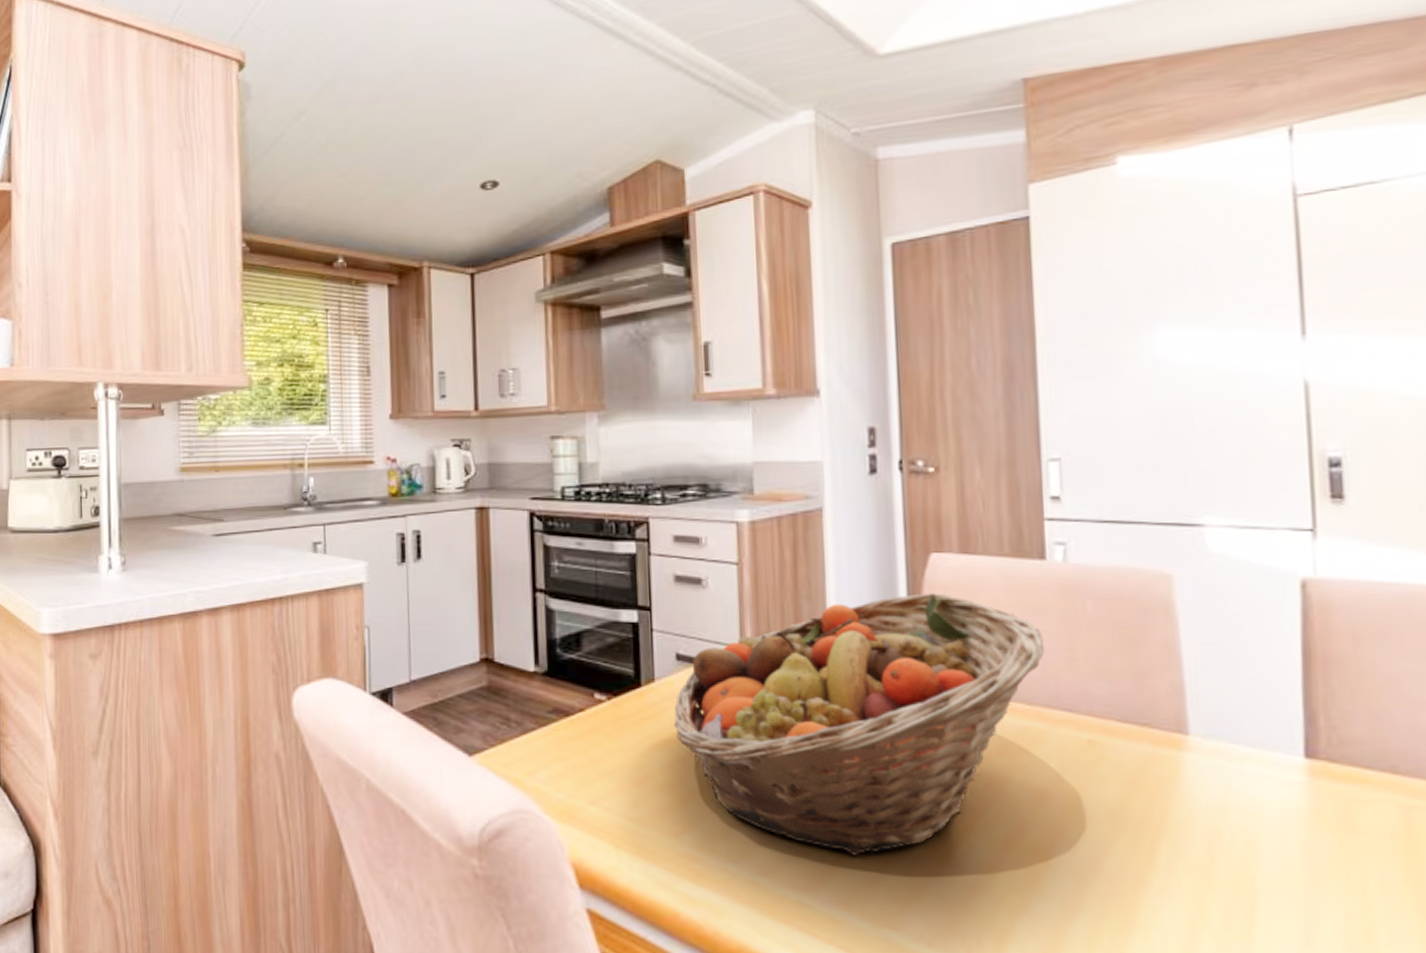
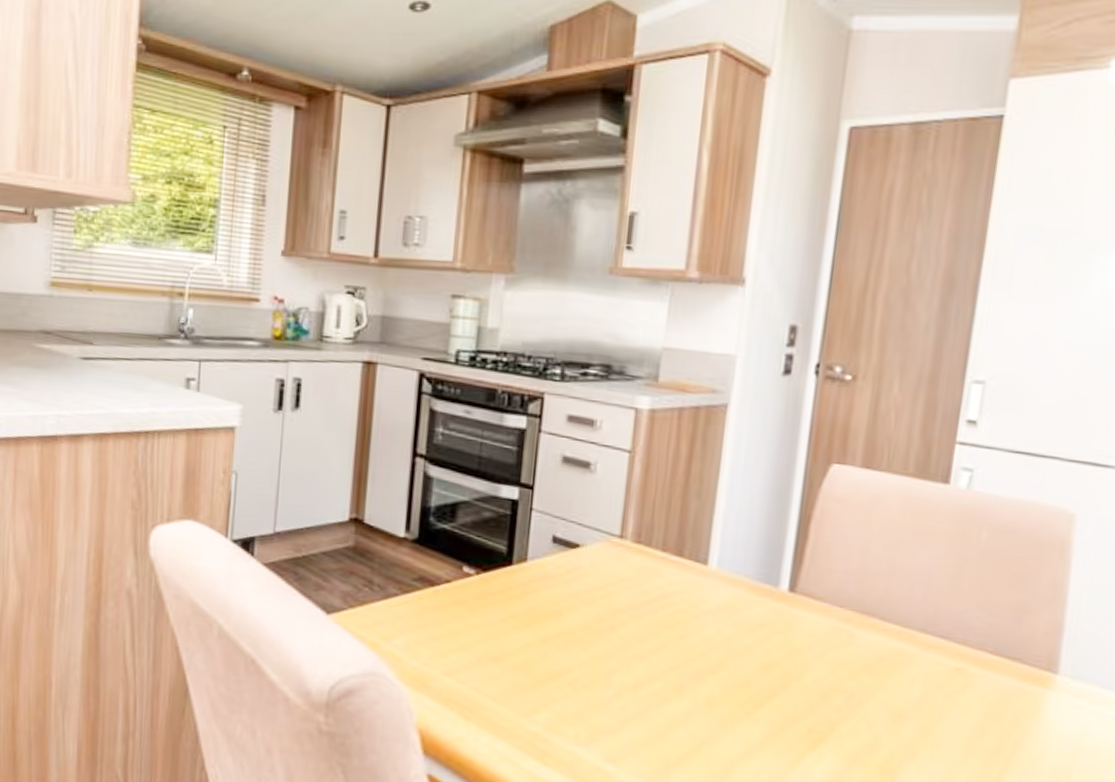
fruit basket: present [673,593,1045,856] -> none [540,504,931,754]

